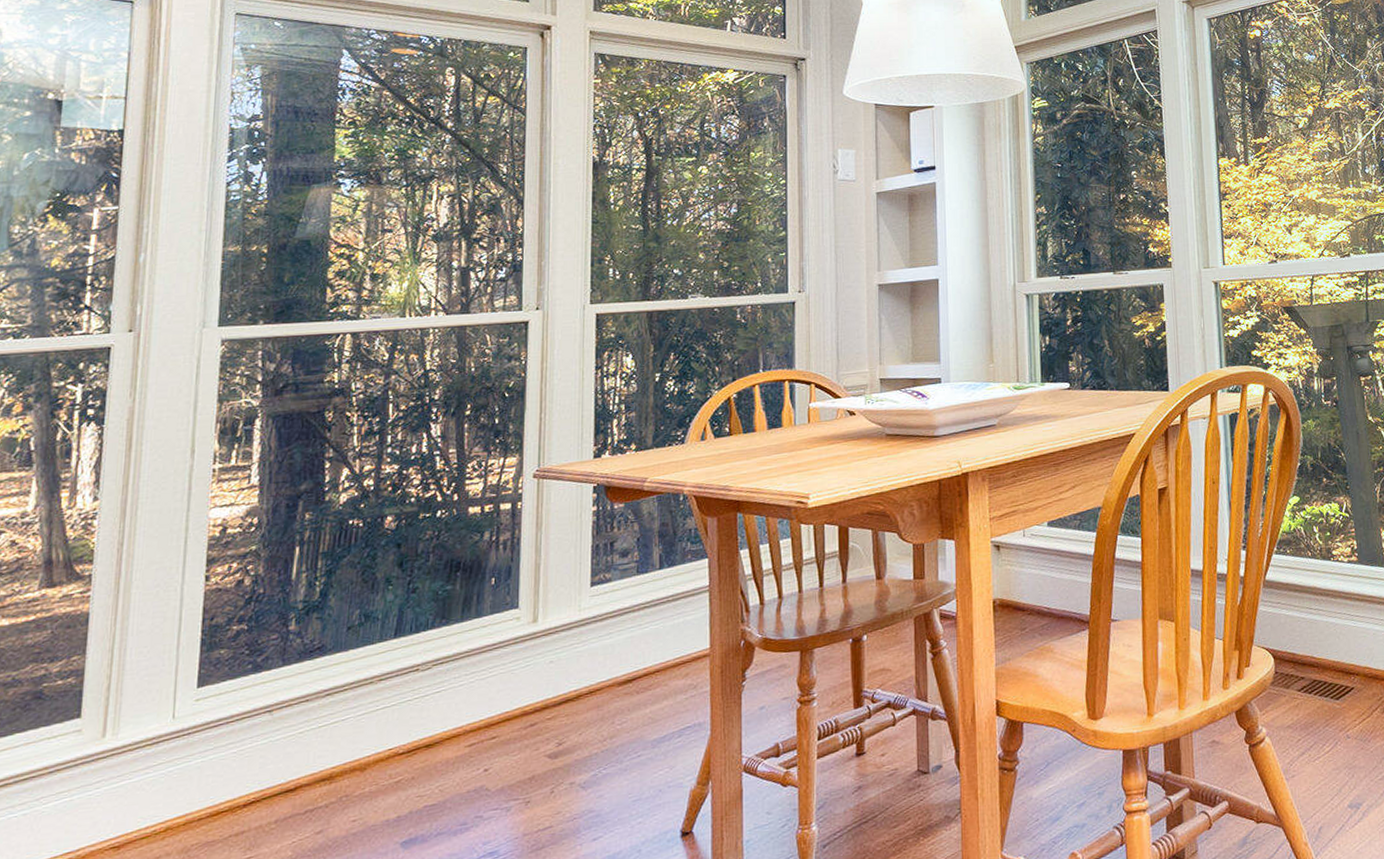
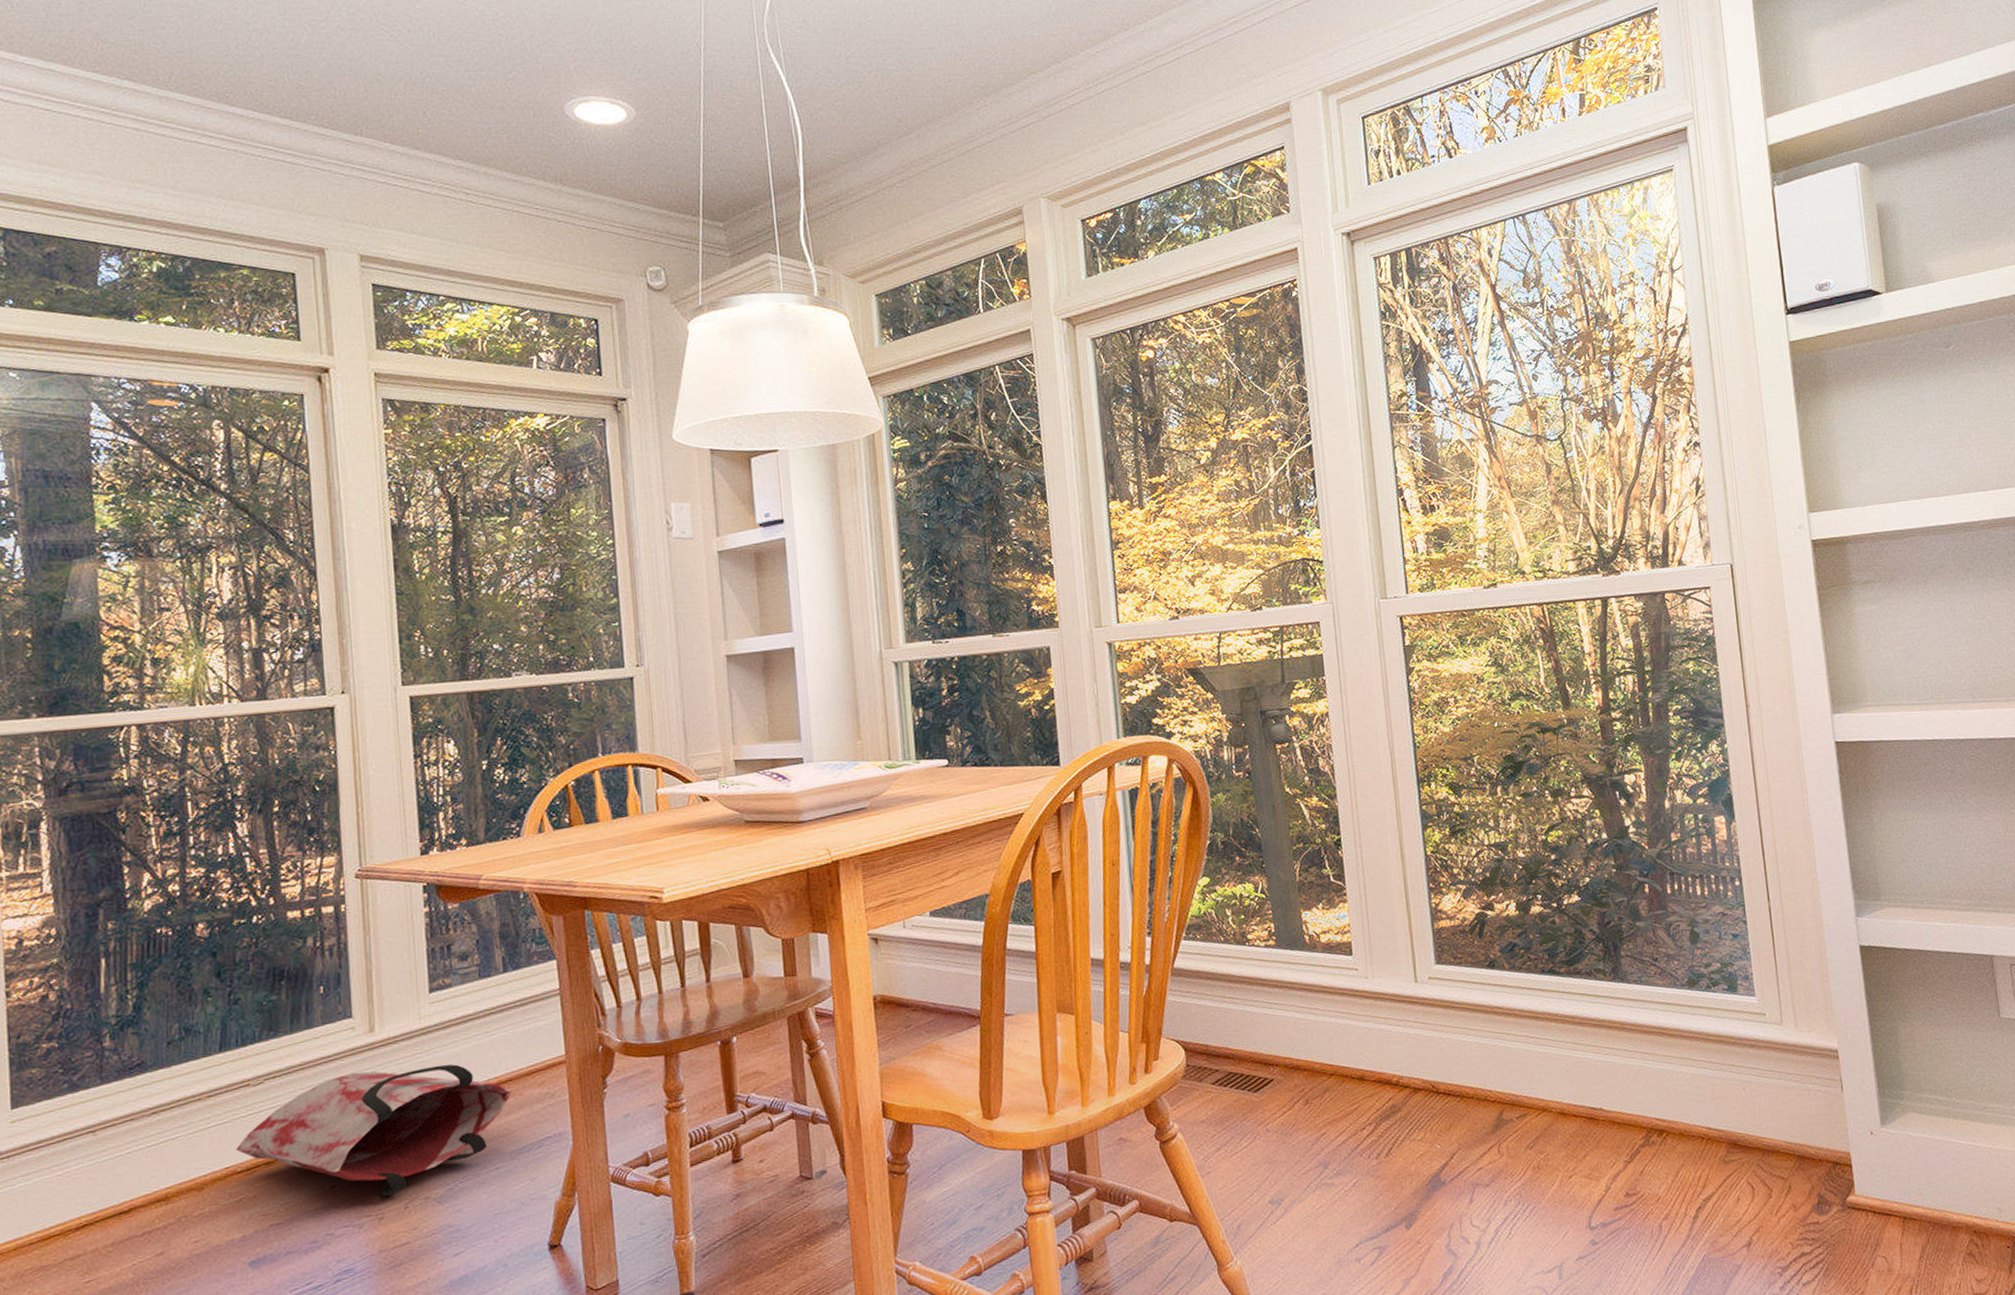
bag: none [399,654,658,782] -> present [235,1064,512,1197]

